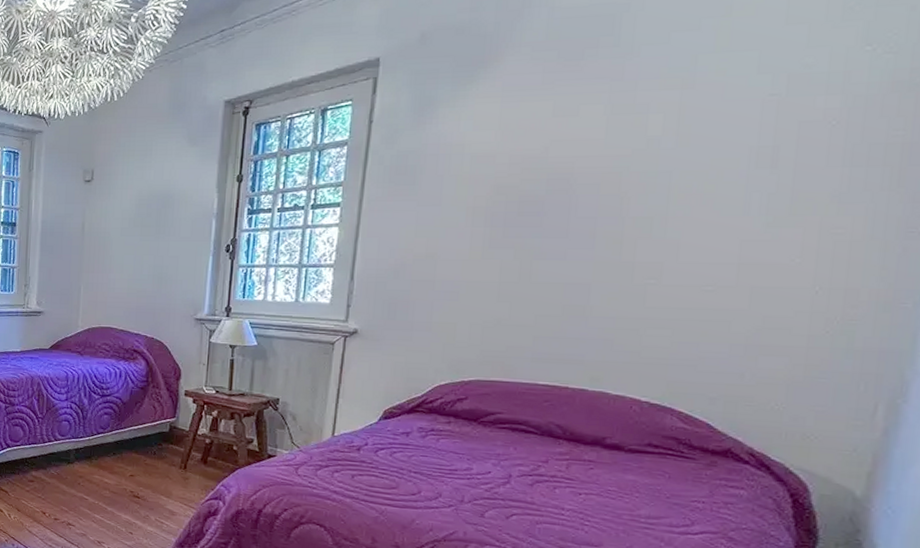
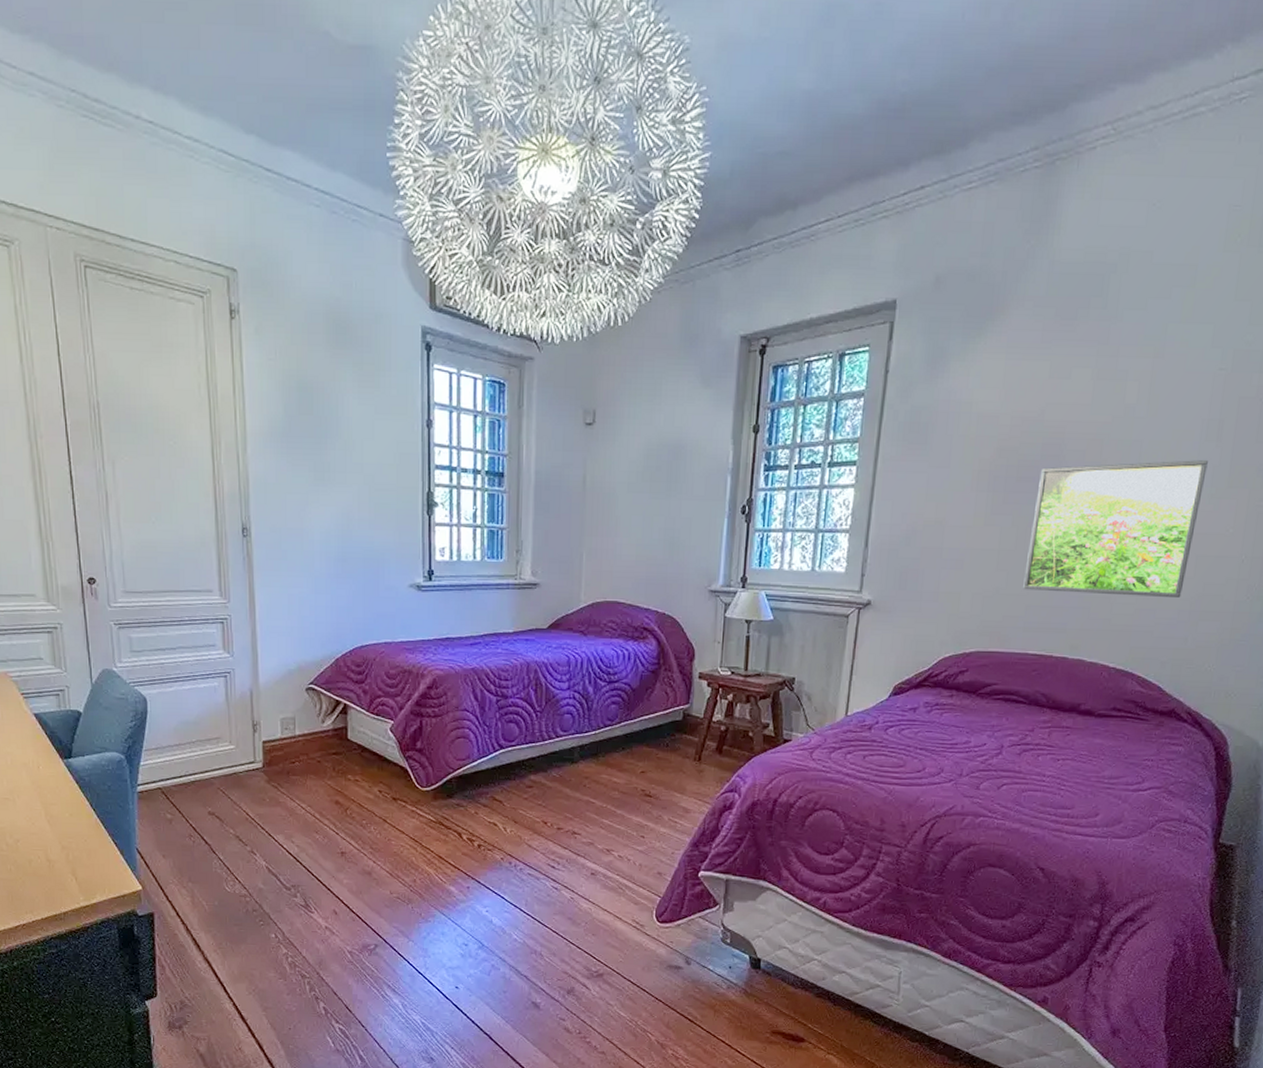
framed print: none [529,188,760,330] -> present [1023,460,1208,597]

